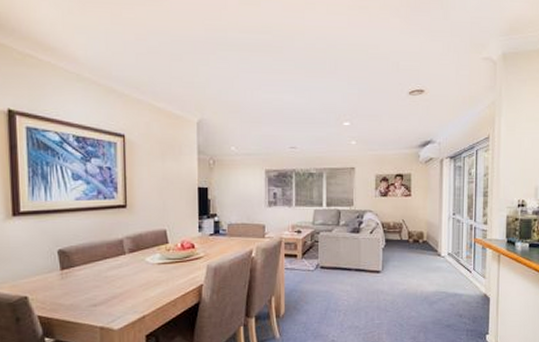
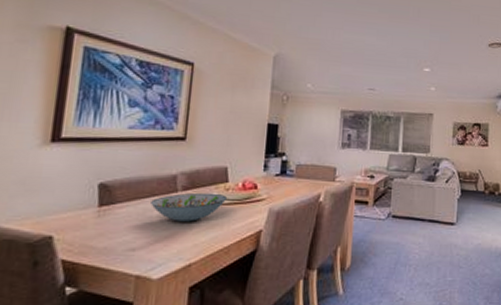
decorative bowl: none [104,253,168,280] -> present [151,192,227,222]

